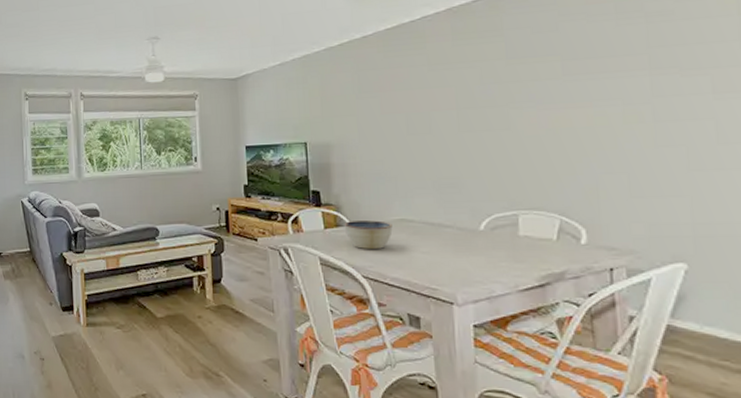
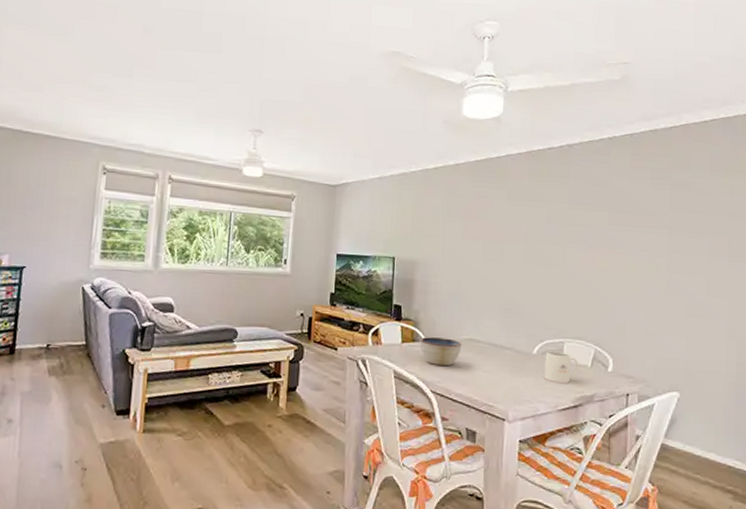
mug: none [495,225,541,261] -> present [543,351,579,384]

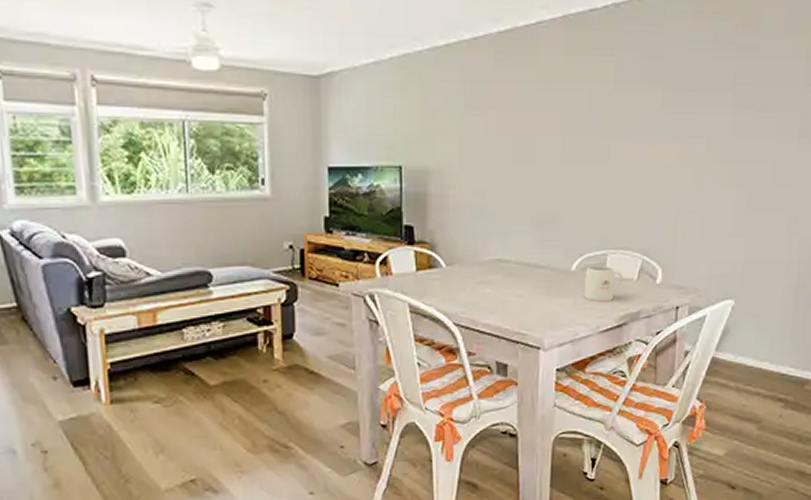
bowl: present [419,337,462,366] -> none [438,261,488,293]

